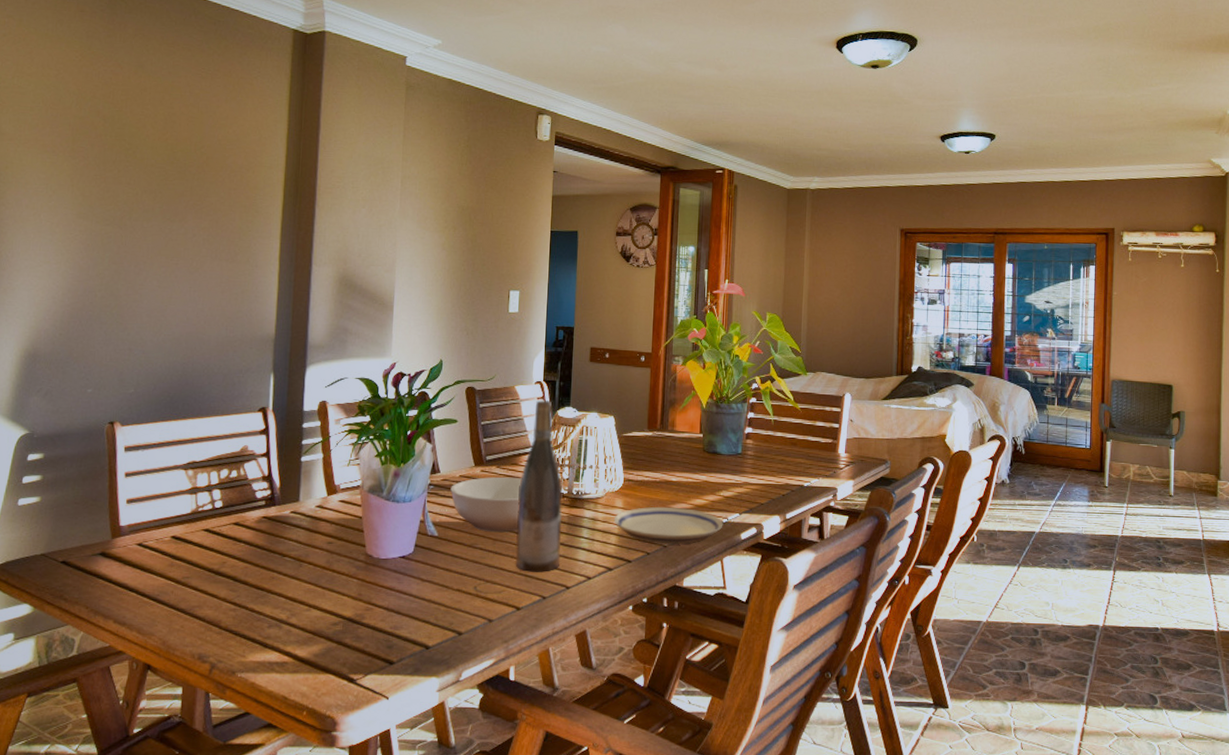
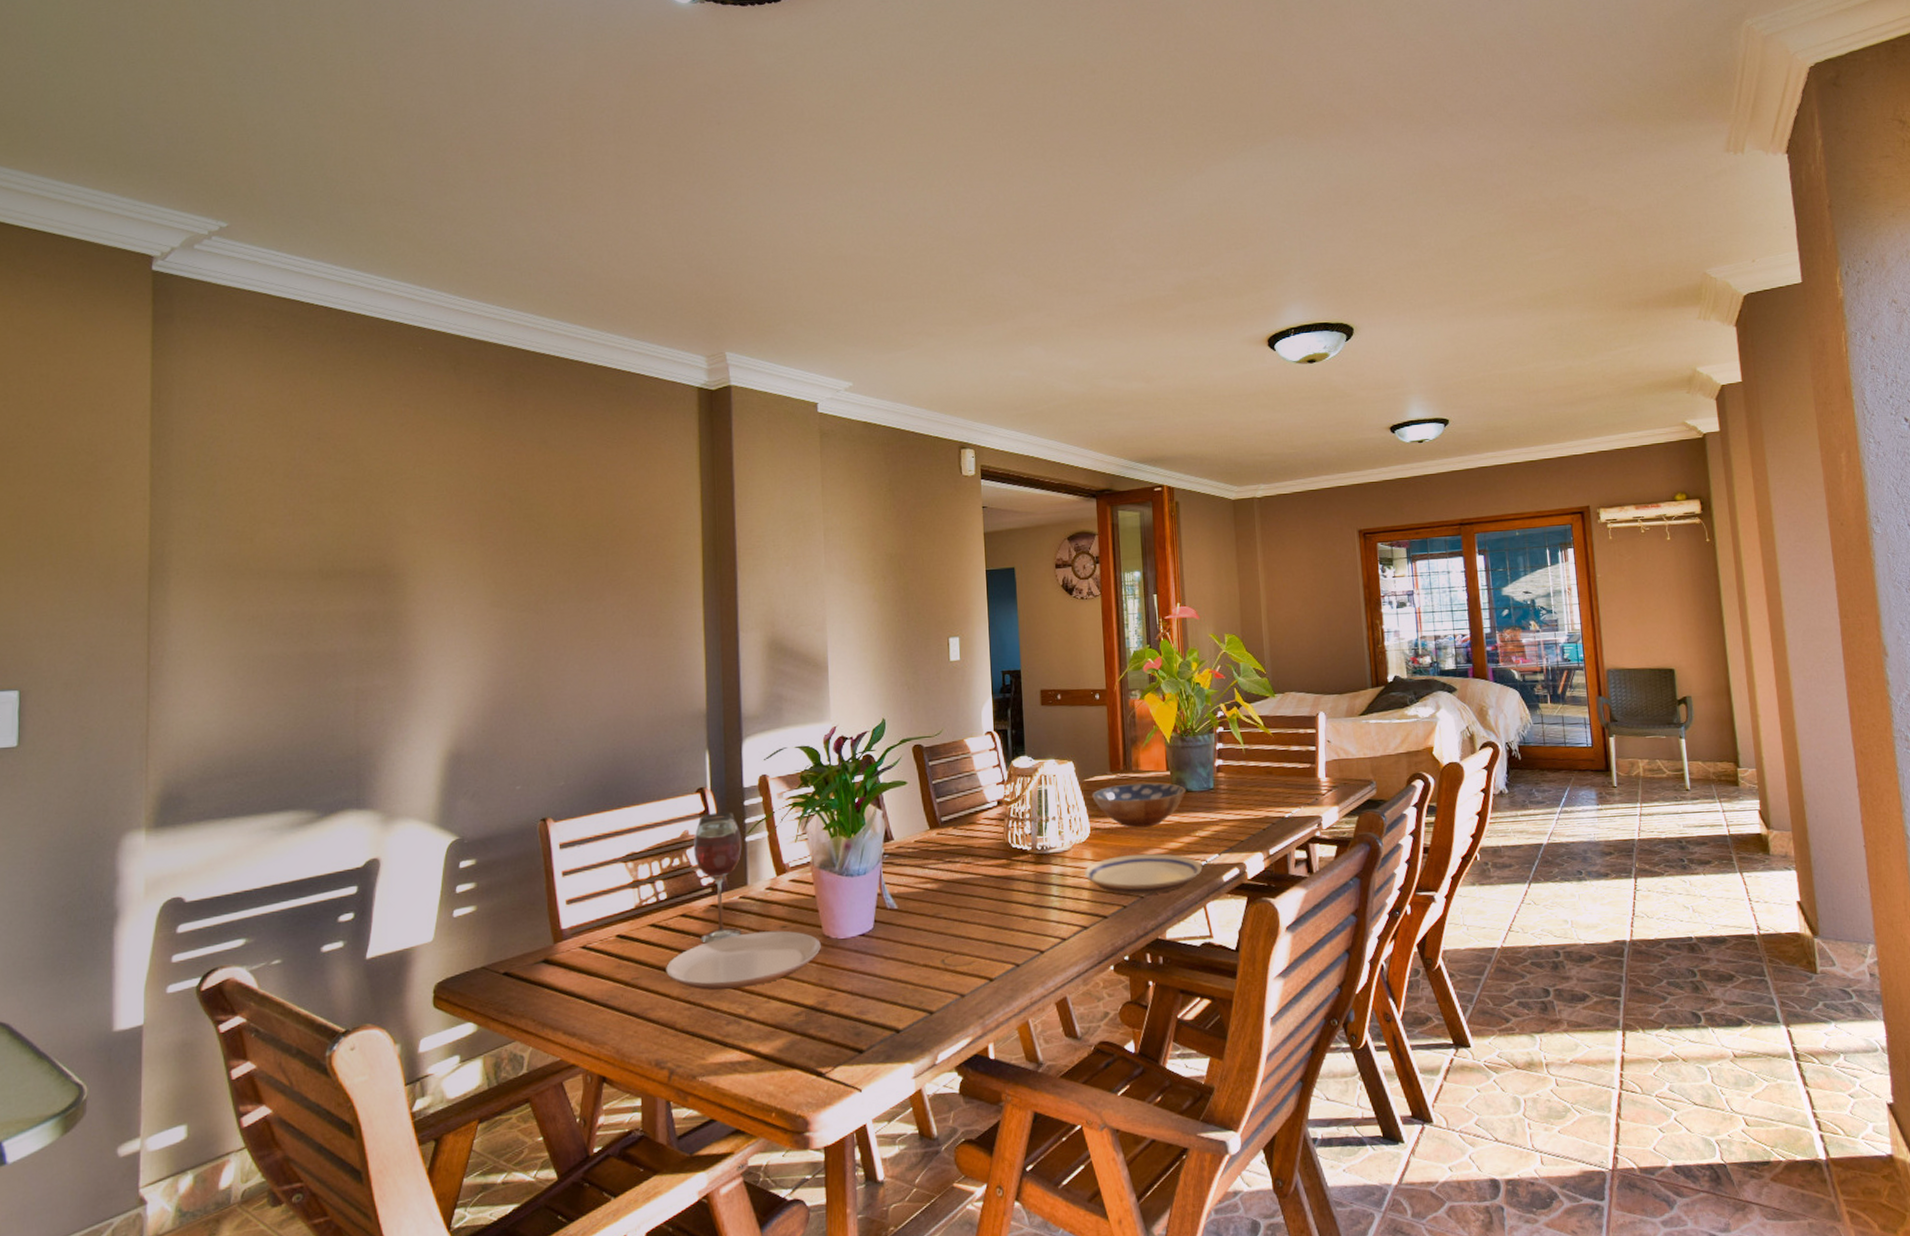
plate: none [216,545,363,596] -> present [666,930,821,991]
wineglass: none [251,431,298,552] -> present [694,812,742,944]
bowl: present [450,476,522,533] -> none [906,837,983,899]
wine bottle: present [515,399,563,572] -> none [979,750,1032,939]
bowl: none [628,441,716,482] -> present [1092,782,1186,827]

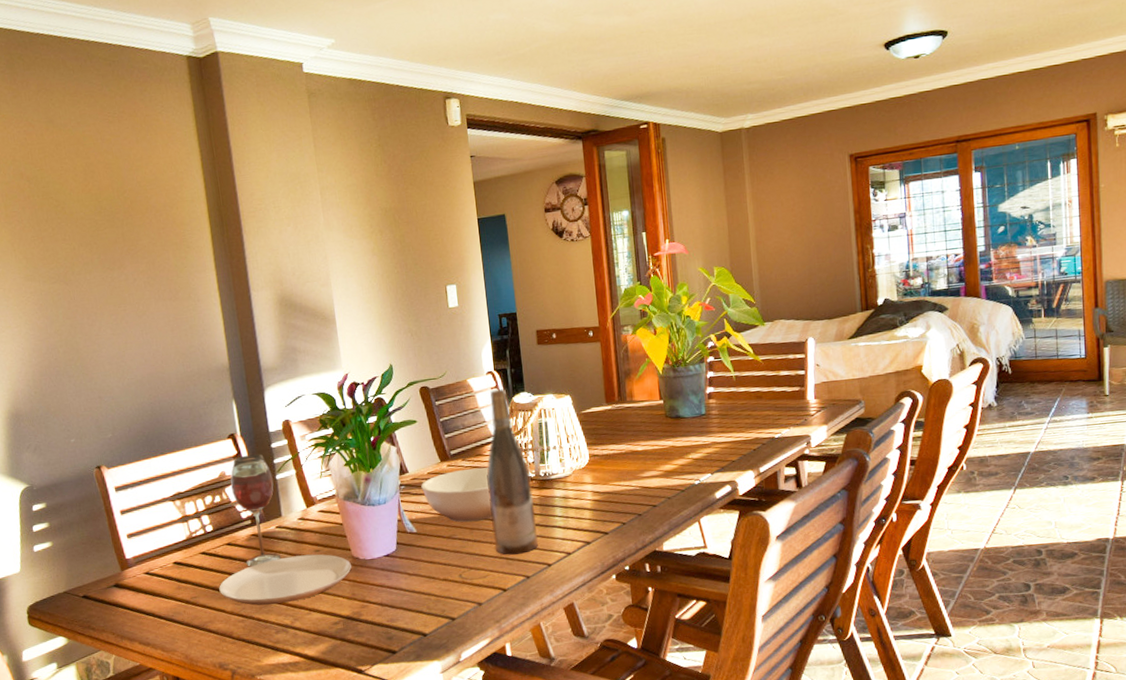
bowl: none [906,837,983,899] -> present [421,467,492,522]
wine bottle: none [979,750,1032,939] -> present [486,388,539,555]
plate: present [1084,853,1203,895] -> none [584,475,696,513]
bowl: present [1092,782,1186,827] -> none [589,411,679,453]

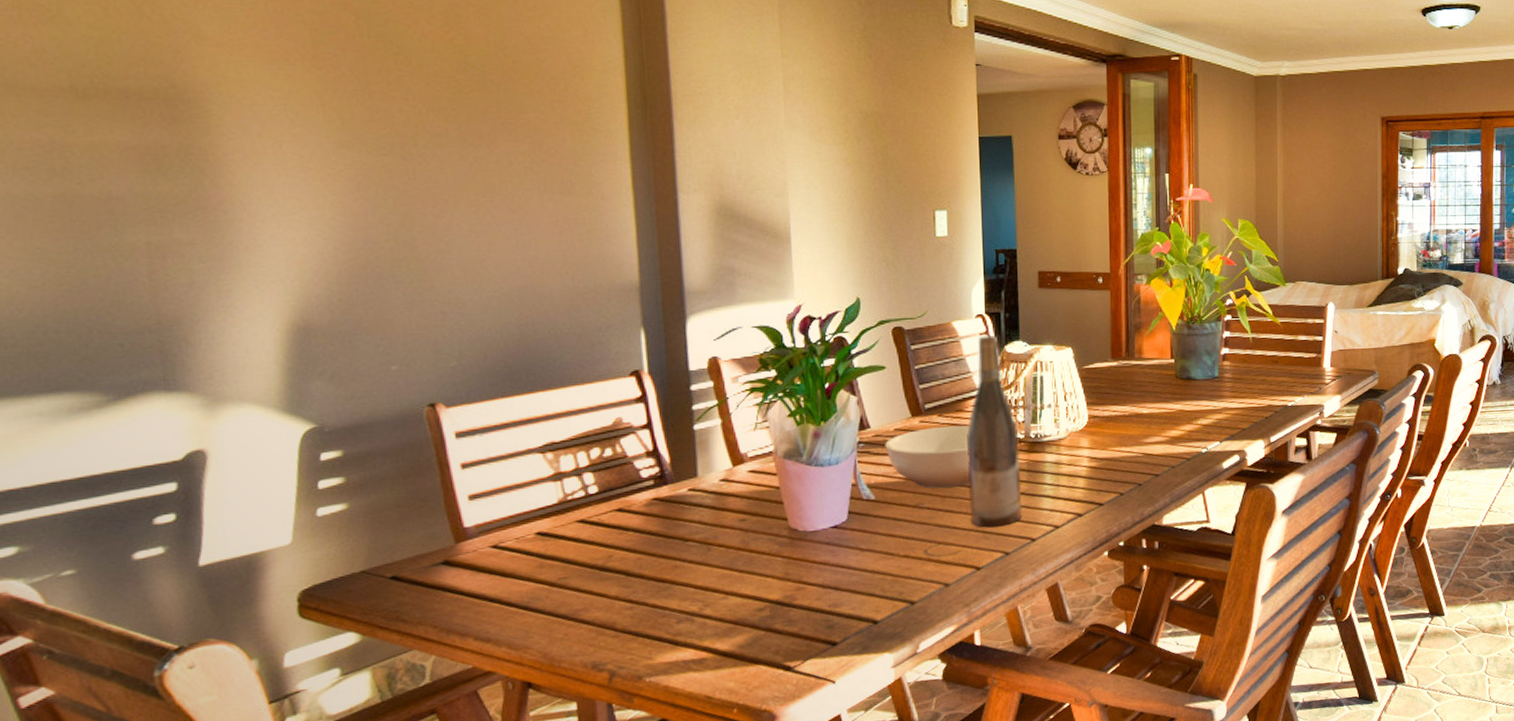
plate: present [219,554,352,606] -> none [600,524,787,588]
wineglass: present [230,454,281,567] -> none [629,397,691,539]

